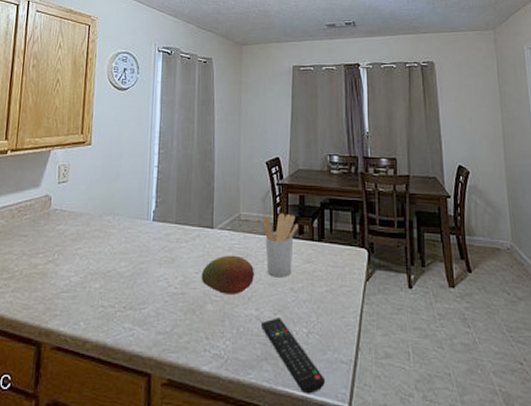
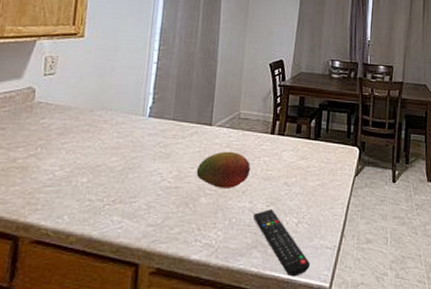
utensil holder: present [261,213,298,278] -> none [261,113,296,173]

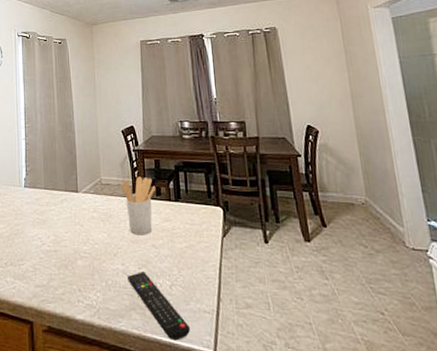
fruit: present [196,151,251,188] -> none [70,216,119,251]
utensil holder: none [261,113,296,173] -> present [121,176,155,235]

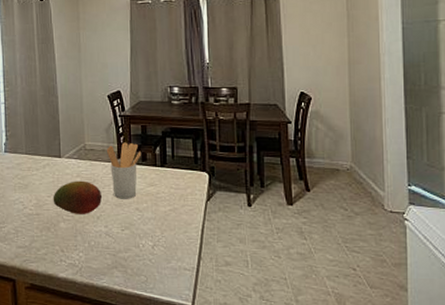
fruit: none [70,216,119,251] -> present [53,180,103,214]
remote control: present [126,272,190,341] -> none [109,233,170,295]

